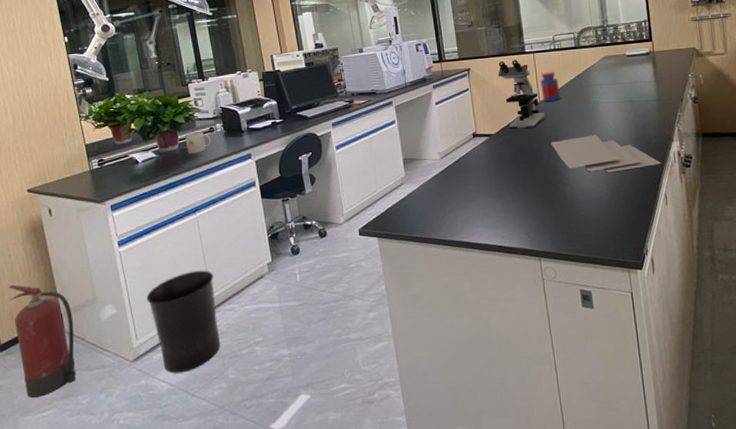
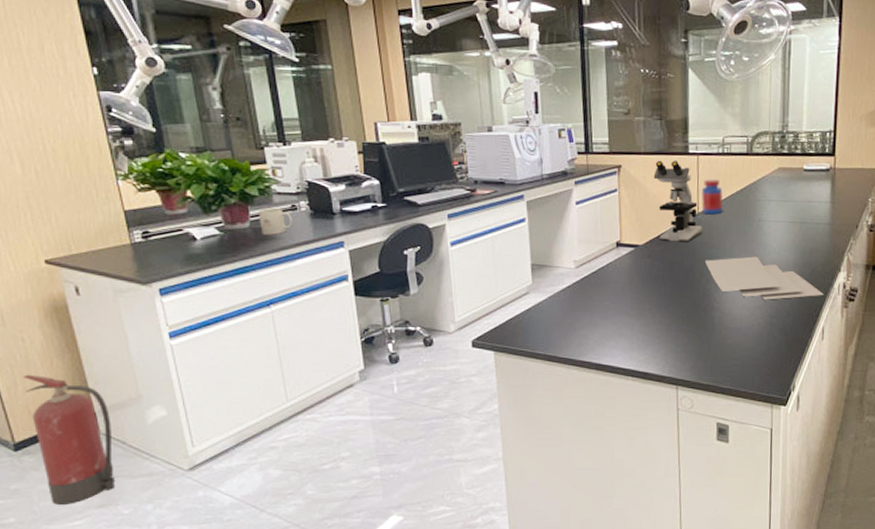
waste bin: present [147,270,221,373] -> none [207,373,298,486]

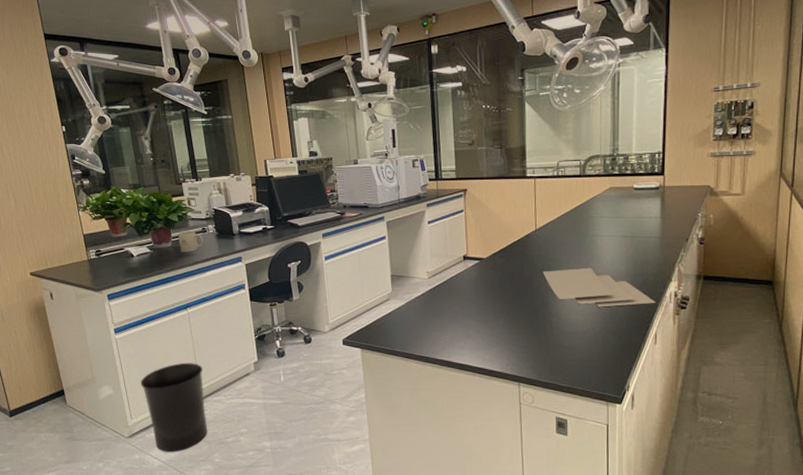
fire extinguisher: present [23,374,116,505] -> none [15,359,78,459]
waste bin: none [207,373,298,486] -> present [141,362,208,452]
microscope: present [653,160,702,243] -> none [495,183,540,256]
jar: present [701,179,723,215] -> none [539,199,559,231]

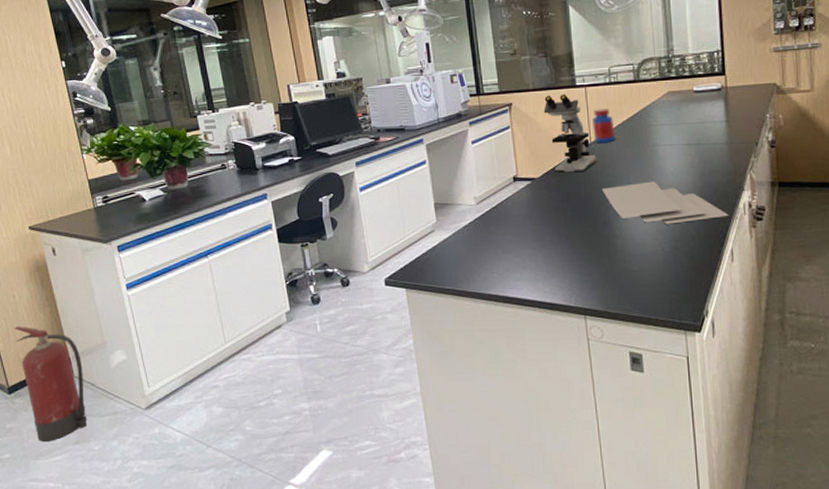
fire extinguisher: none [15,359,78,459] -> present [14,326,88,442]
waste bin: present [141,362,208,452] -> none [158,317,237,423]
mug: present [178,230,203,252] -> none [195,167,223,193]
microscope: none [495,183,540,256] -> present [543,94,596,173]
jar: none [539,199,559,231] -> present [593,109,616,144]

